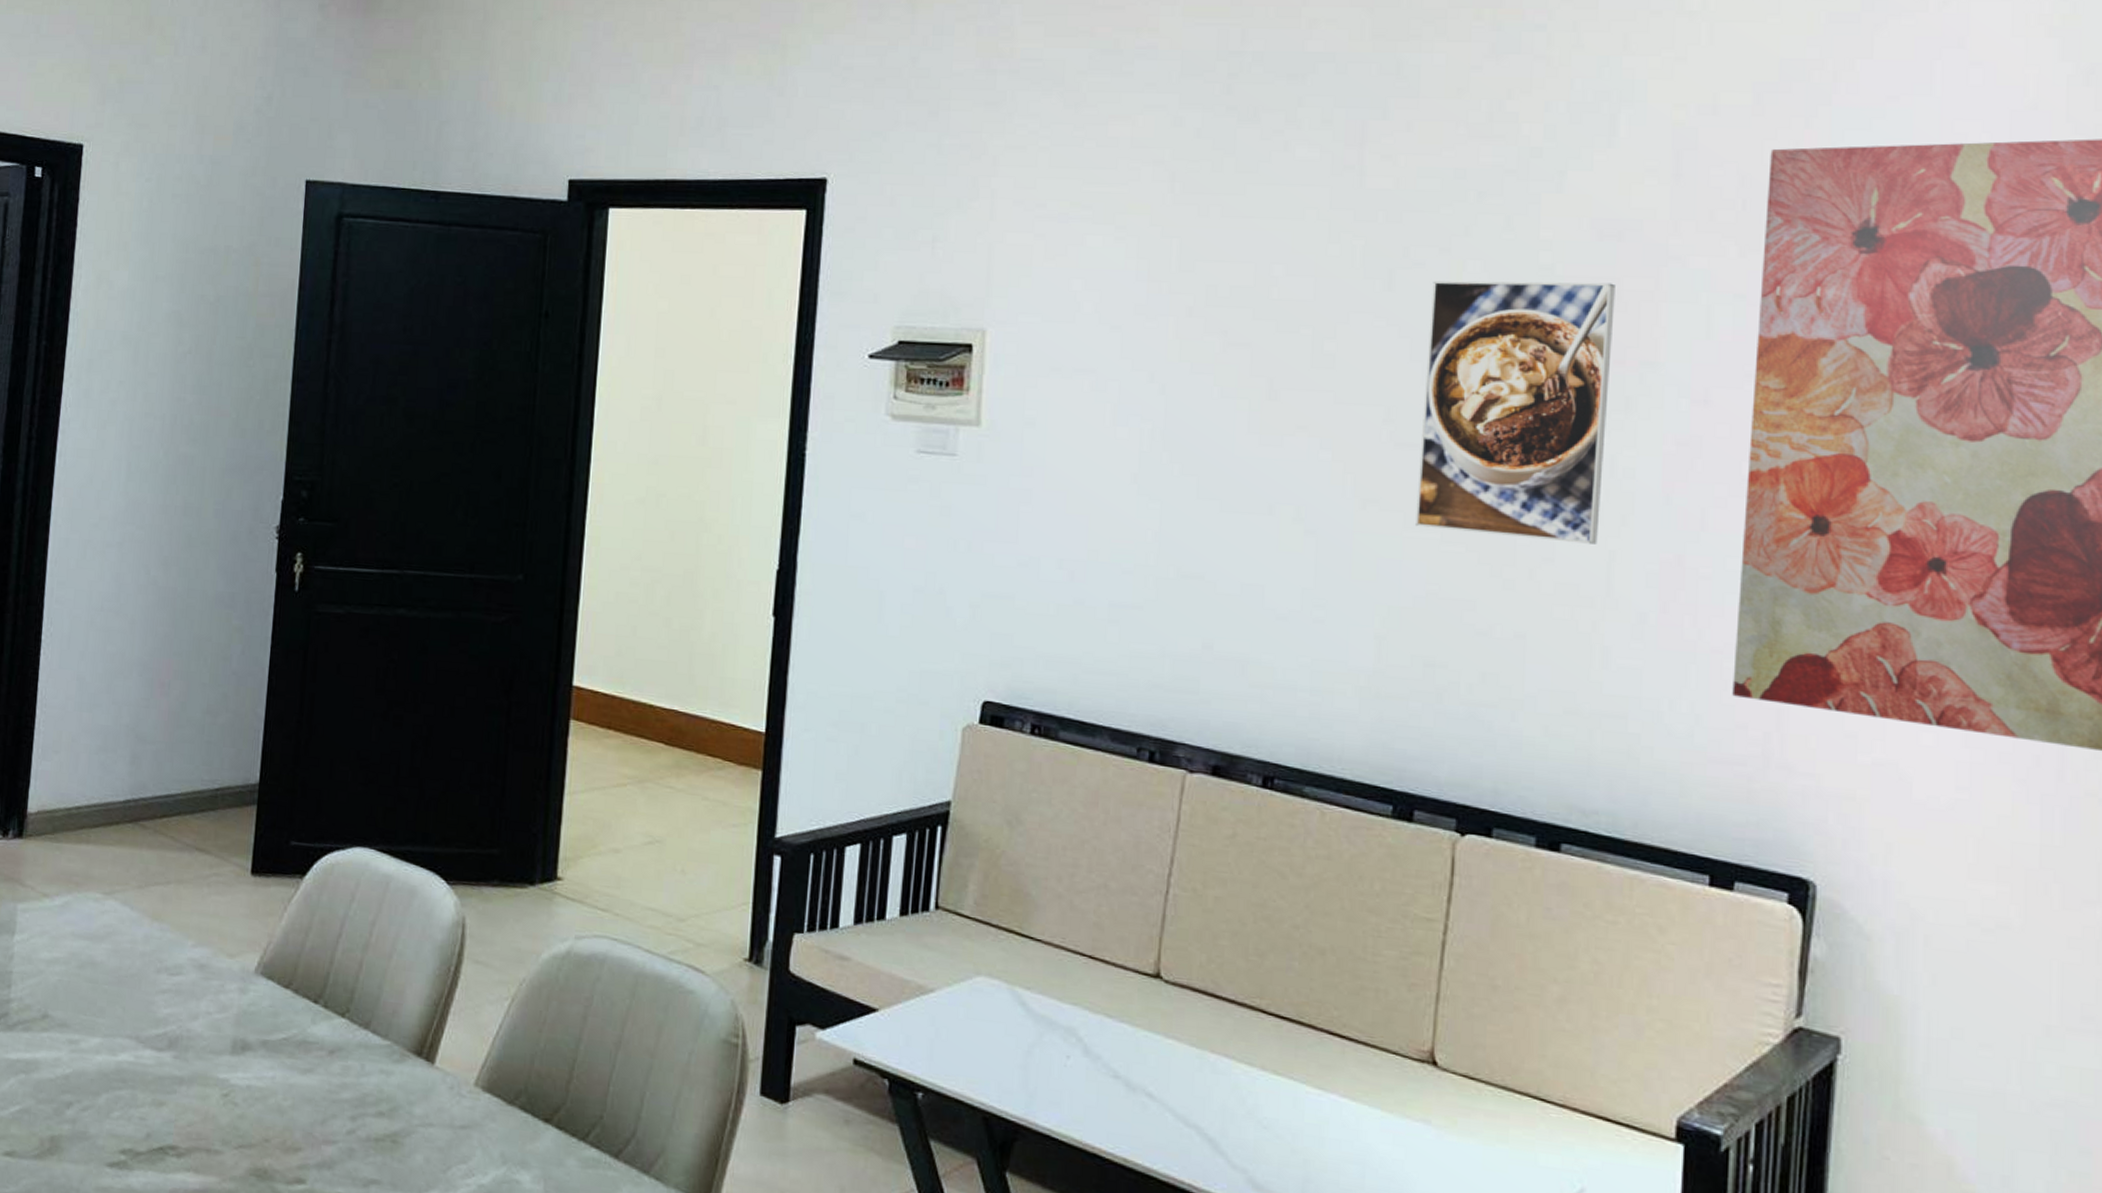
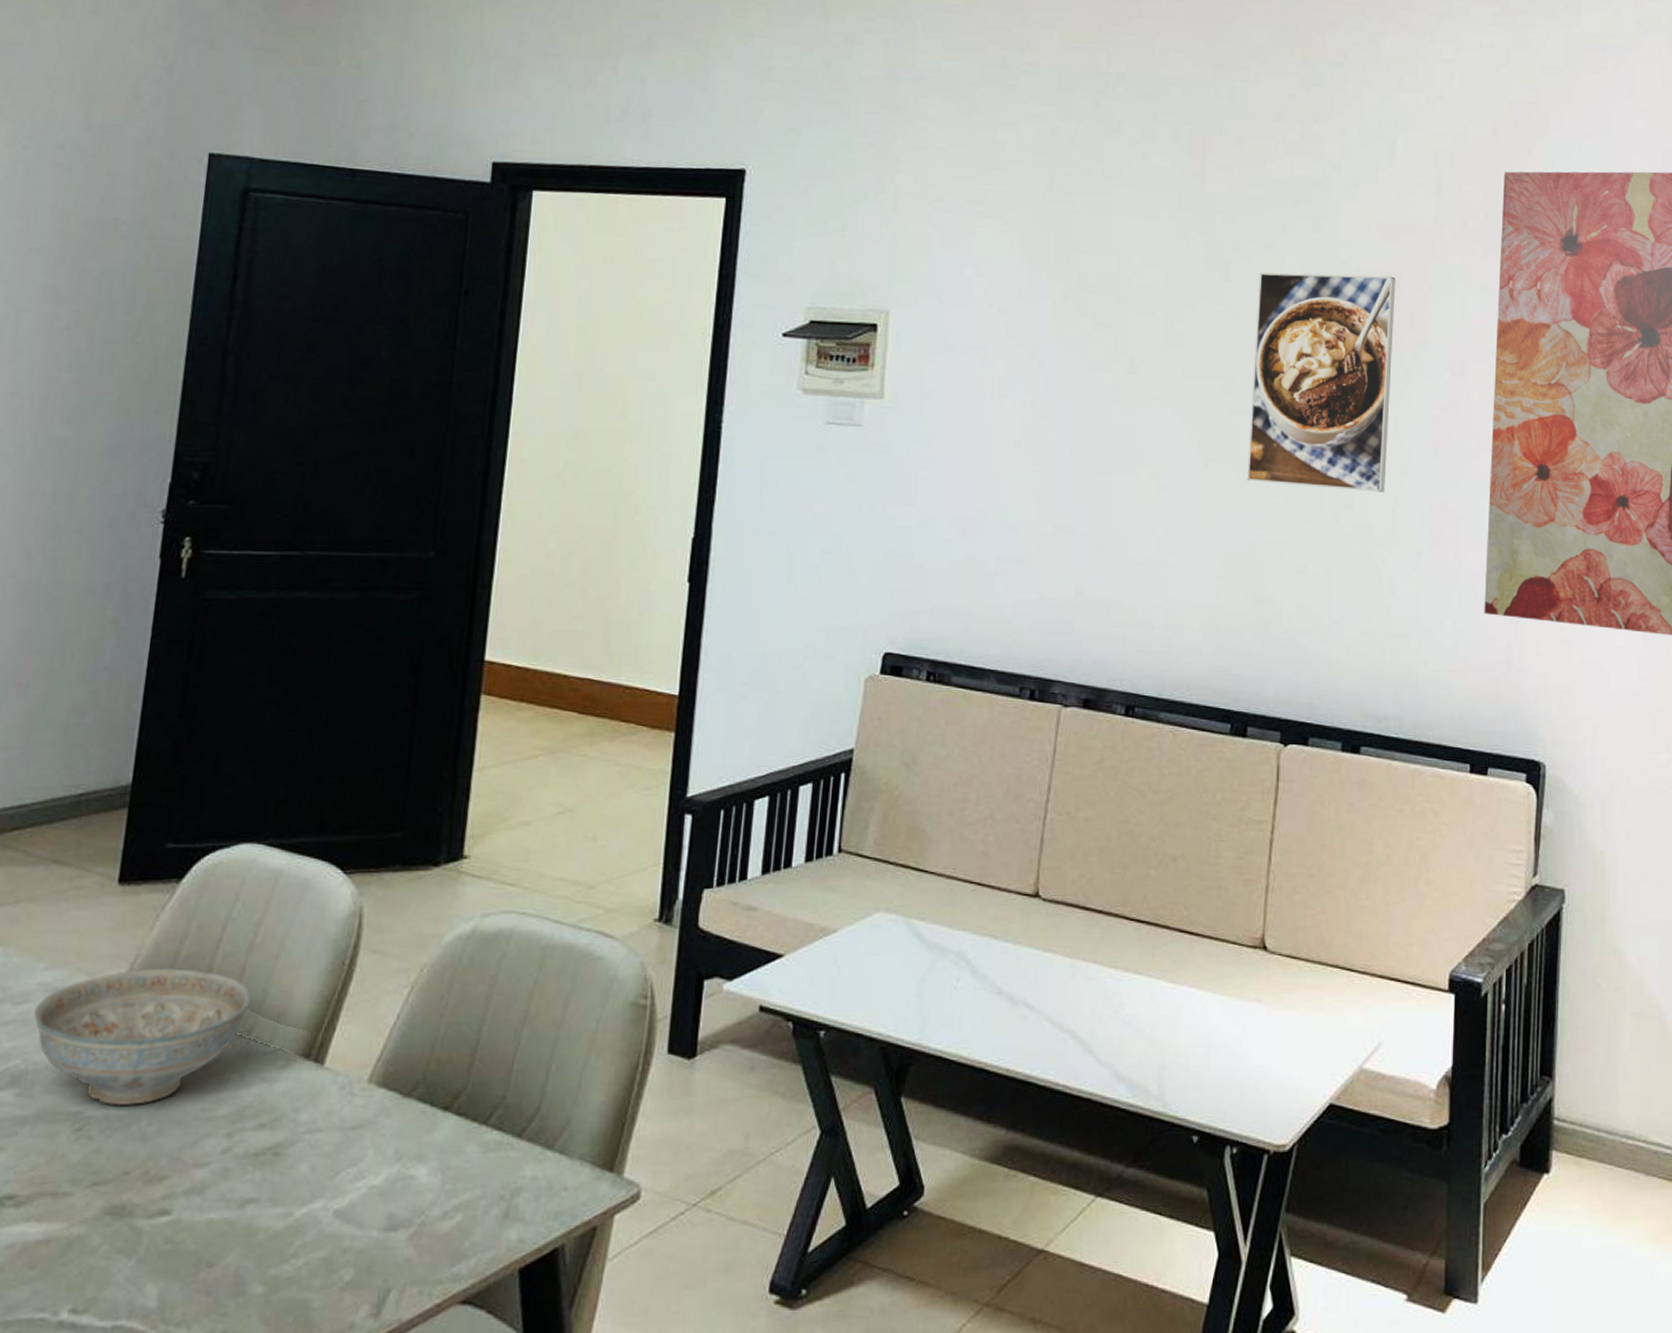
decorative bowl: none [185,954,368,1080] -> present [33,967,252,1106]

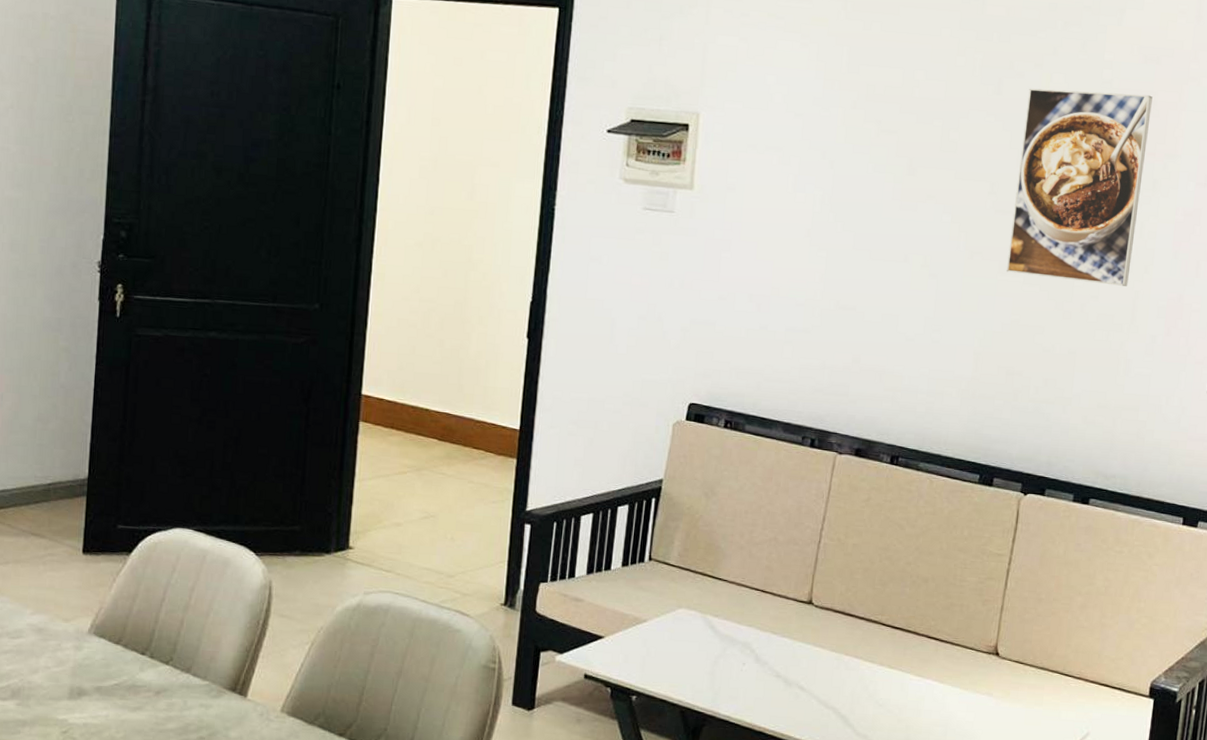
decorative bowl: present [33,967,252,1106] -> none [25,618,189,717]

